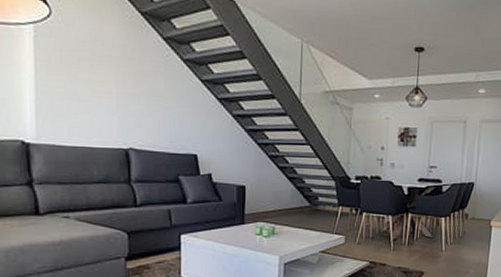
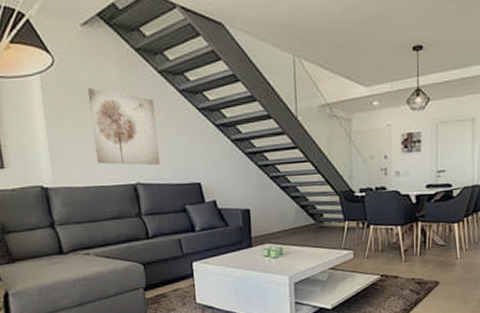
wall art: none [85,45,156,132] -> present [87,88,160,166]

